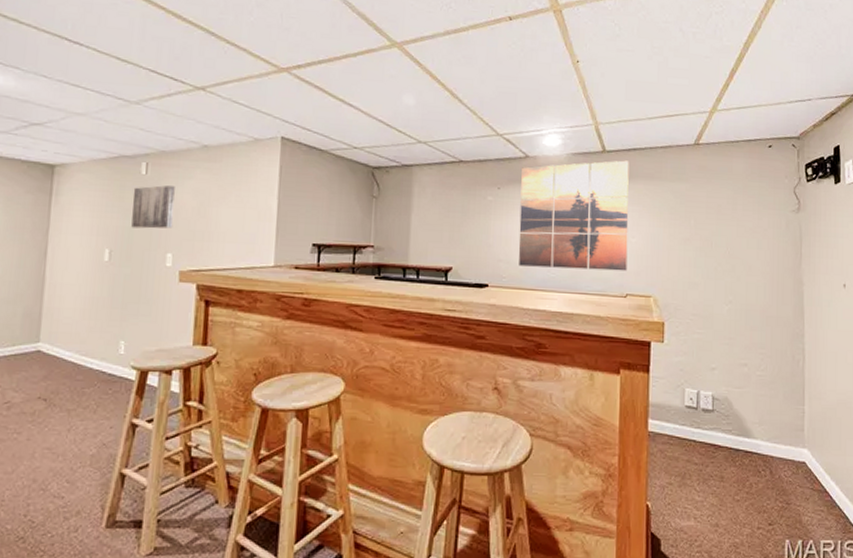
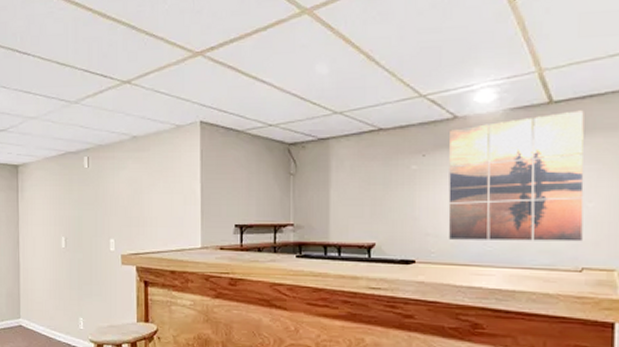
wall art: present [131,185,175,229] -> none [79,177,113,217]

